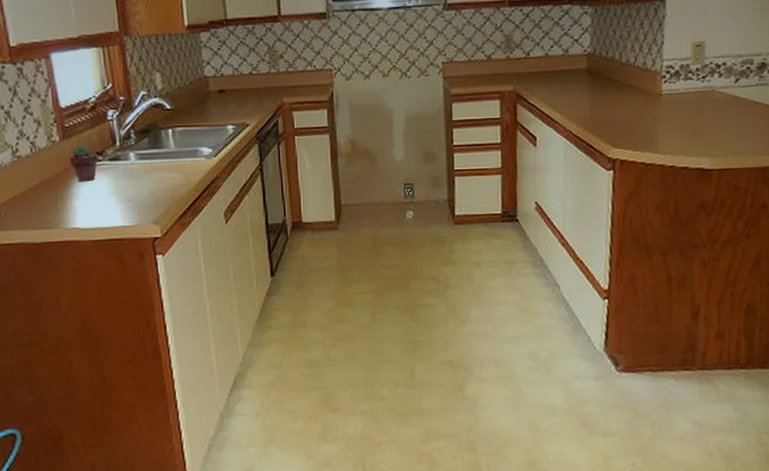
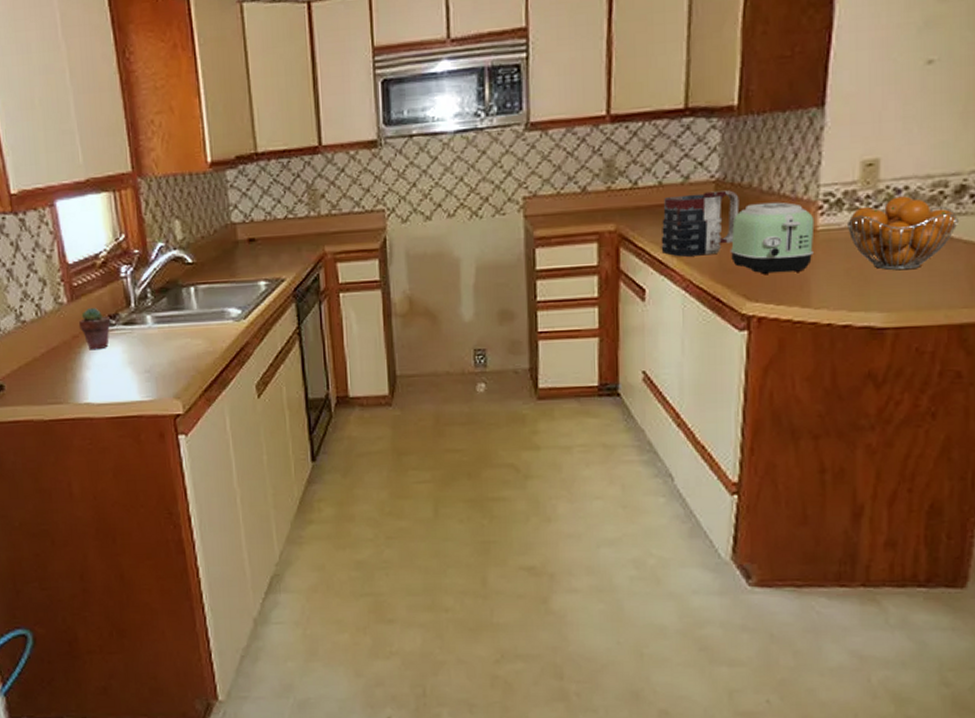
mug: none [548,61,606,112] -> present [661,190,739,257]
toaster: none [599,71,660,127] -> present [730,202,815,274]
fruit basket: none [684,70,761,126] -> present [848,196,958,270]

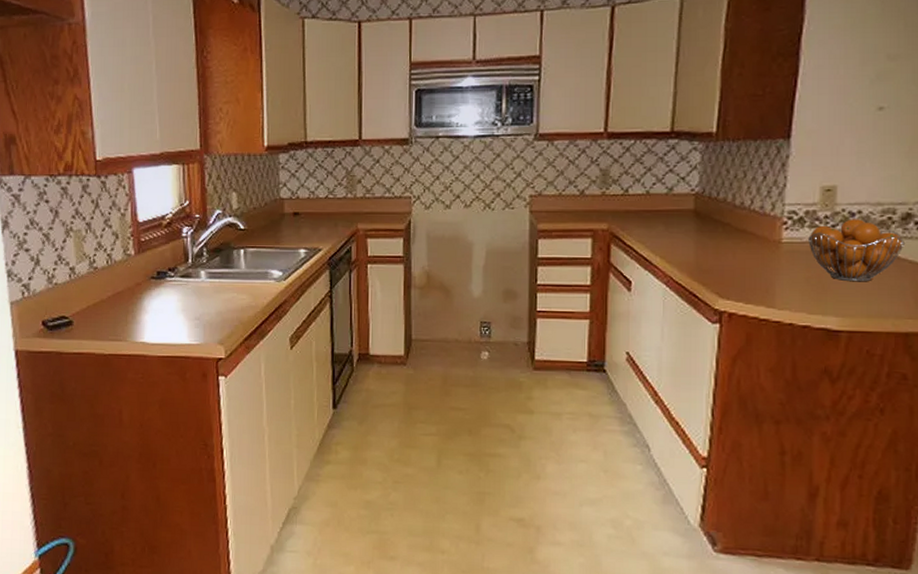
potted succulent: present [79,307,111,350] -> none [143,260,170,297]
mug: present [661,190,739,257] -> none [646,202,715,256]
toaster: present [730,202,815,274] -> none [706,215,780,277]

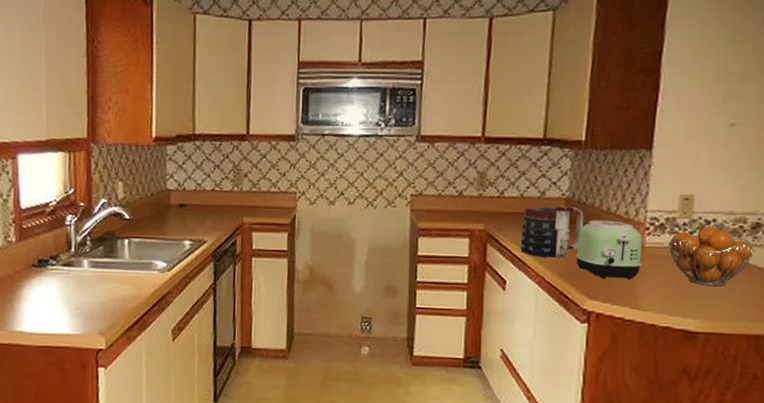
mug: none [646,202,715,256] -> present [520,206,584,258]
toaster: none [706,215,780,277] -> present [575,220,643,279]

